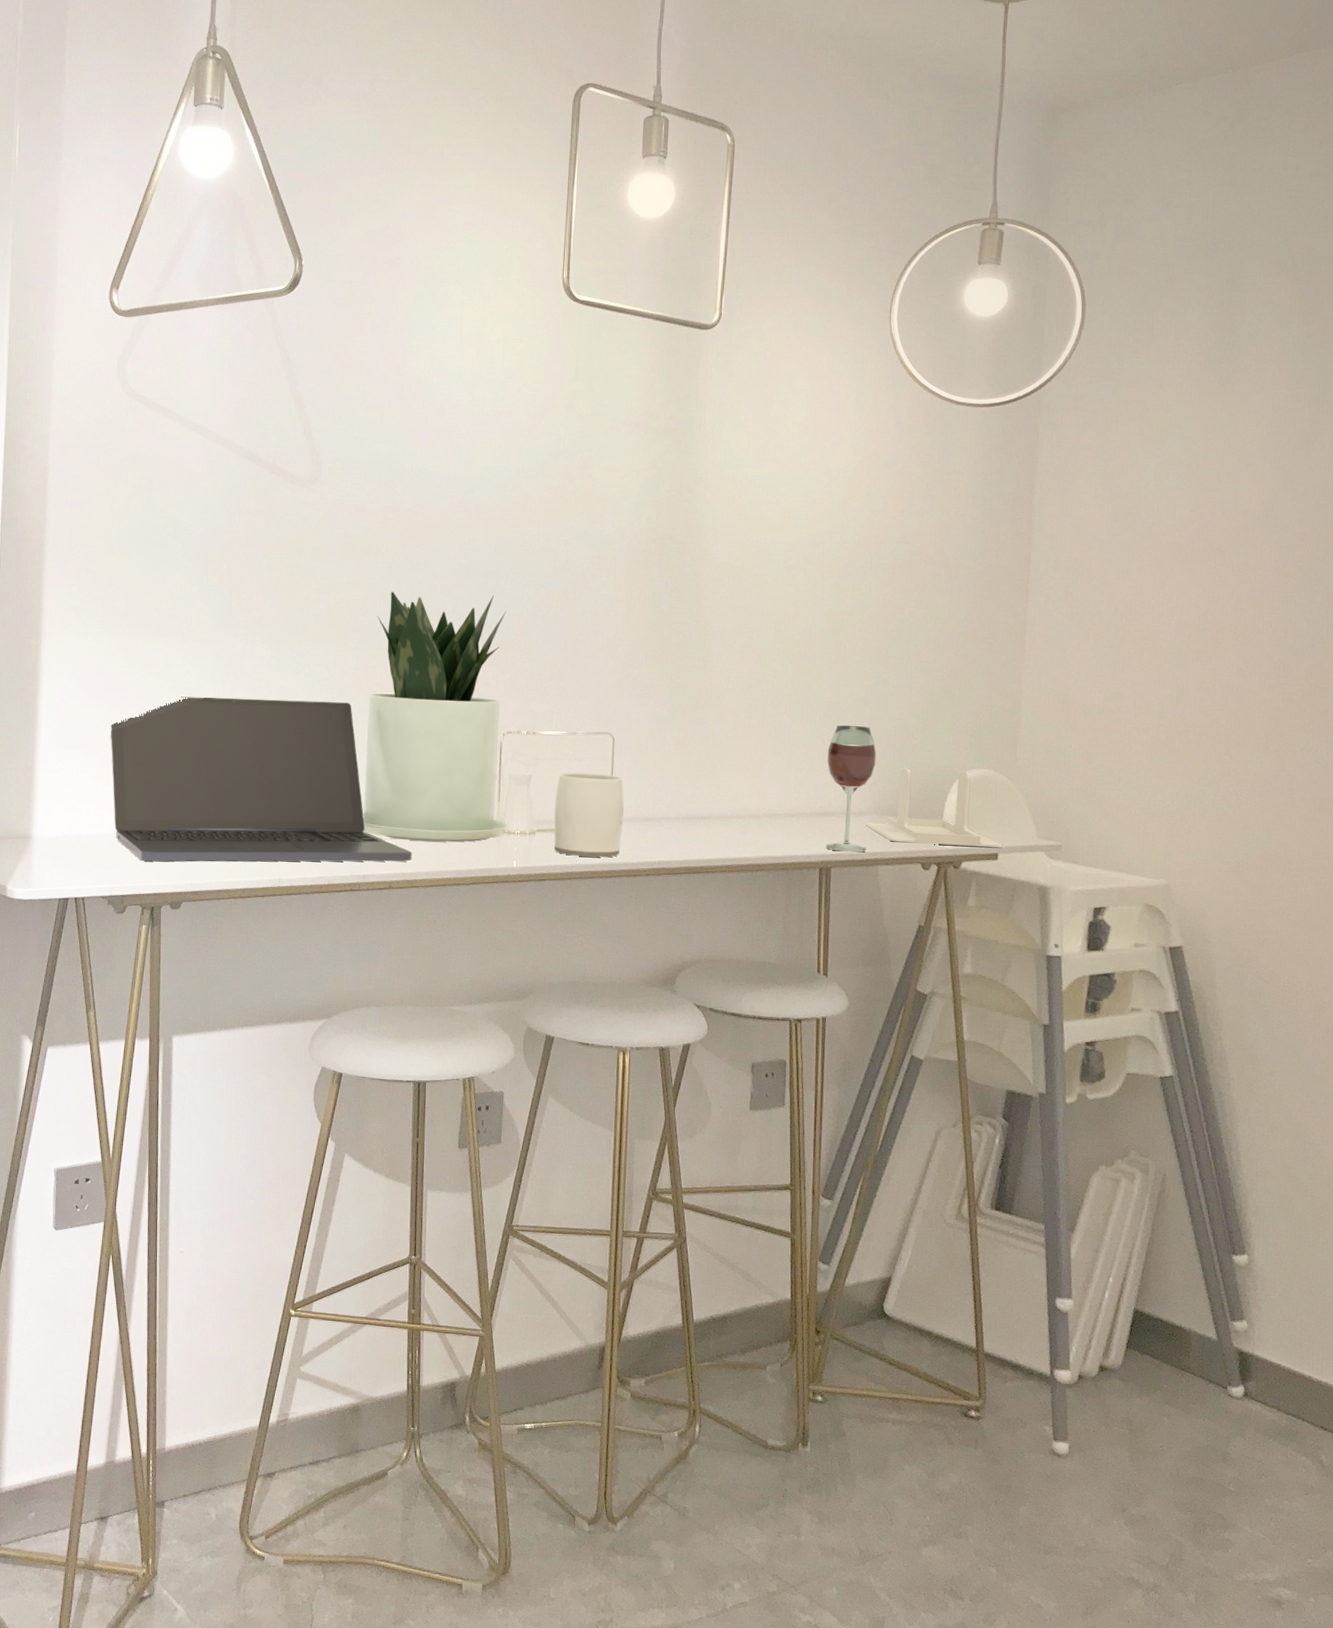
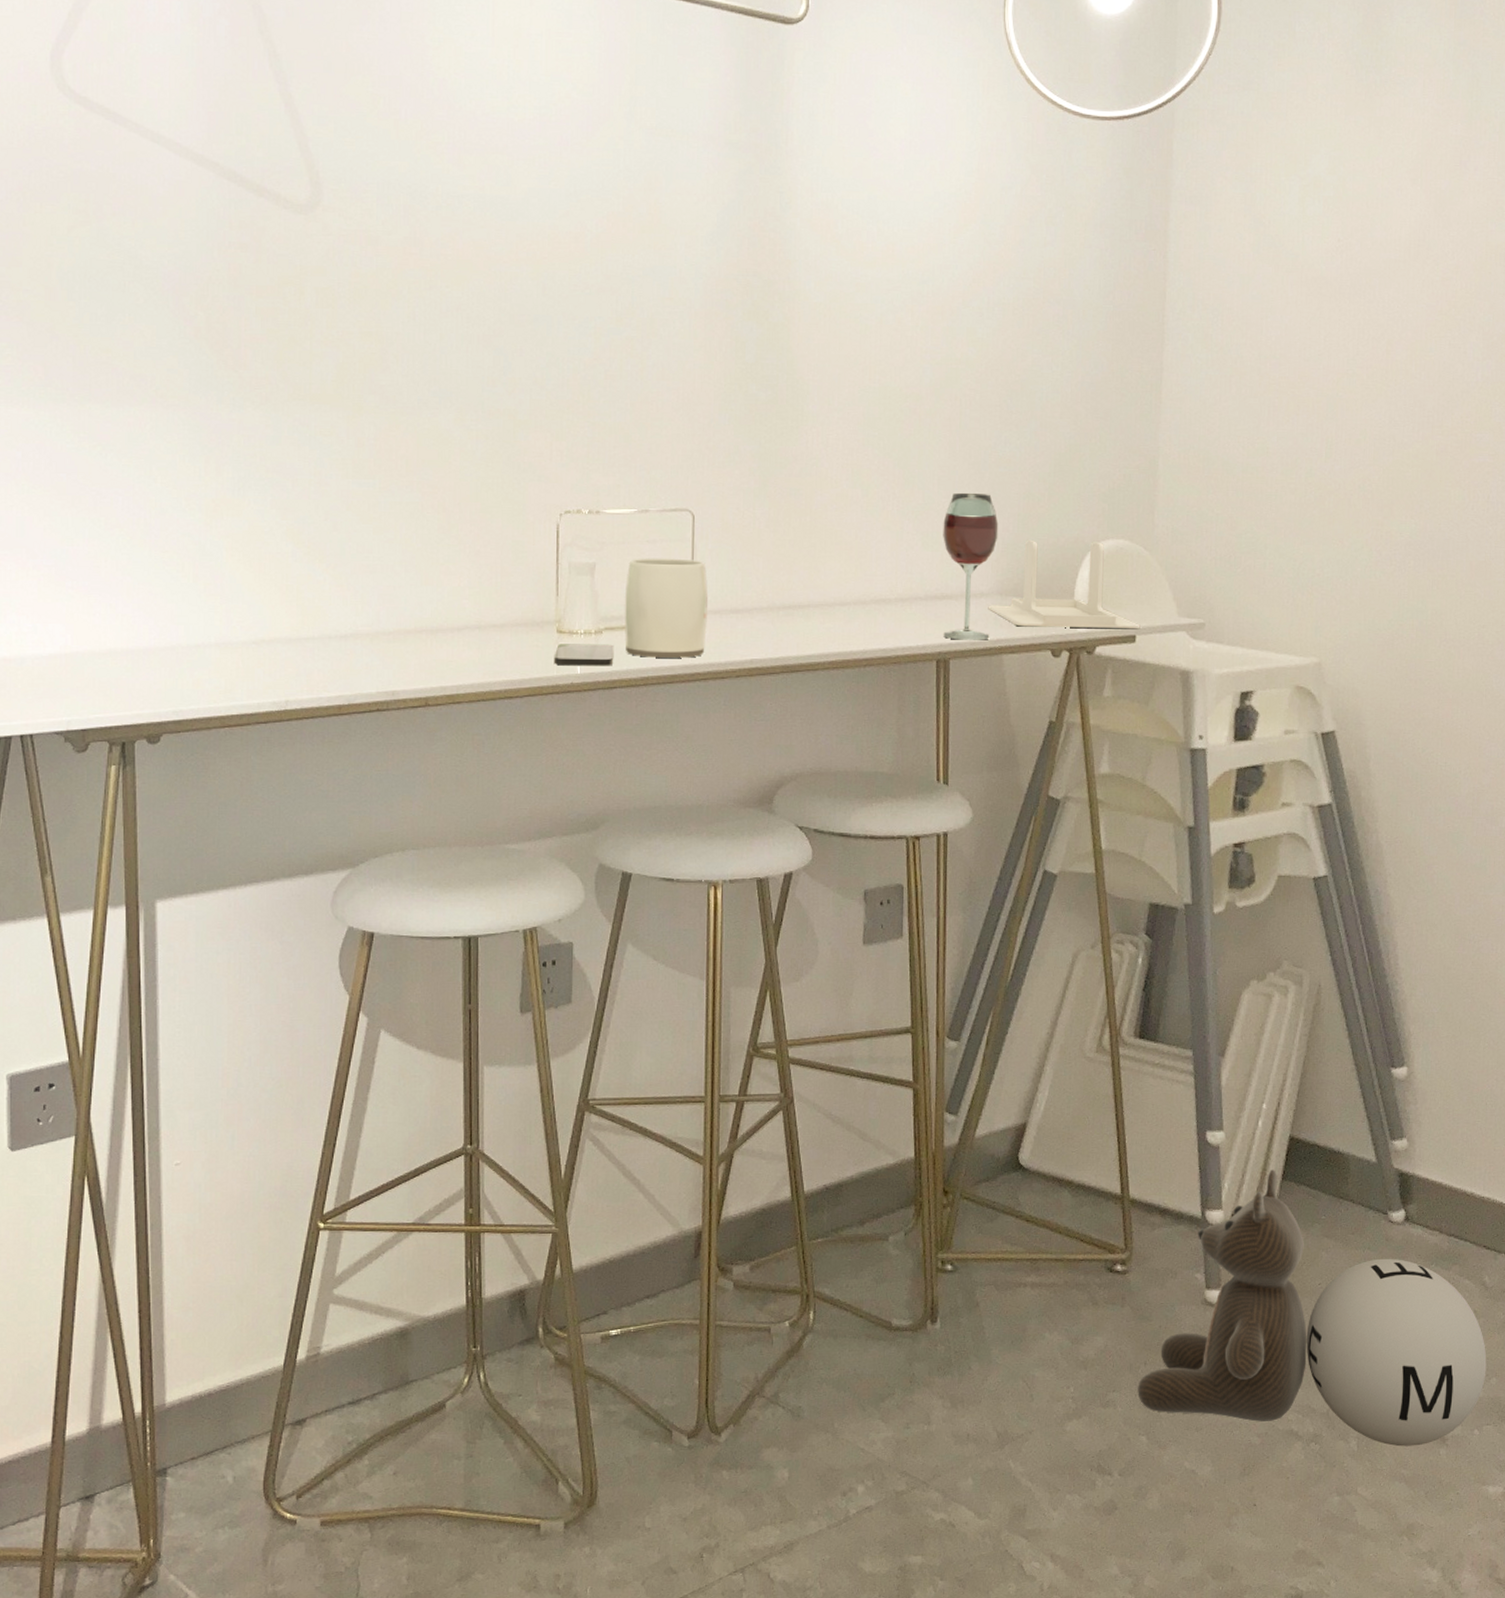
laptop: present [110,696,413,862] -> none [59,478,453,686]
planter: present [362,592,509,843] -> none [389,343,570,647]
smartphone: none [494,841,545,862] -> present [553,644,614,666]
stuffed bear: none [988,1338,1149,1568] -> present [1138,1169,1307,1423]
ball: none [1147,1428,1323,1606] -> present [1306,1258,1487,1447]

